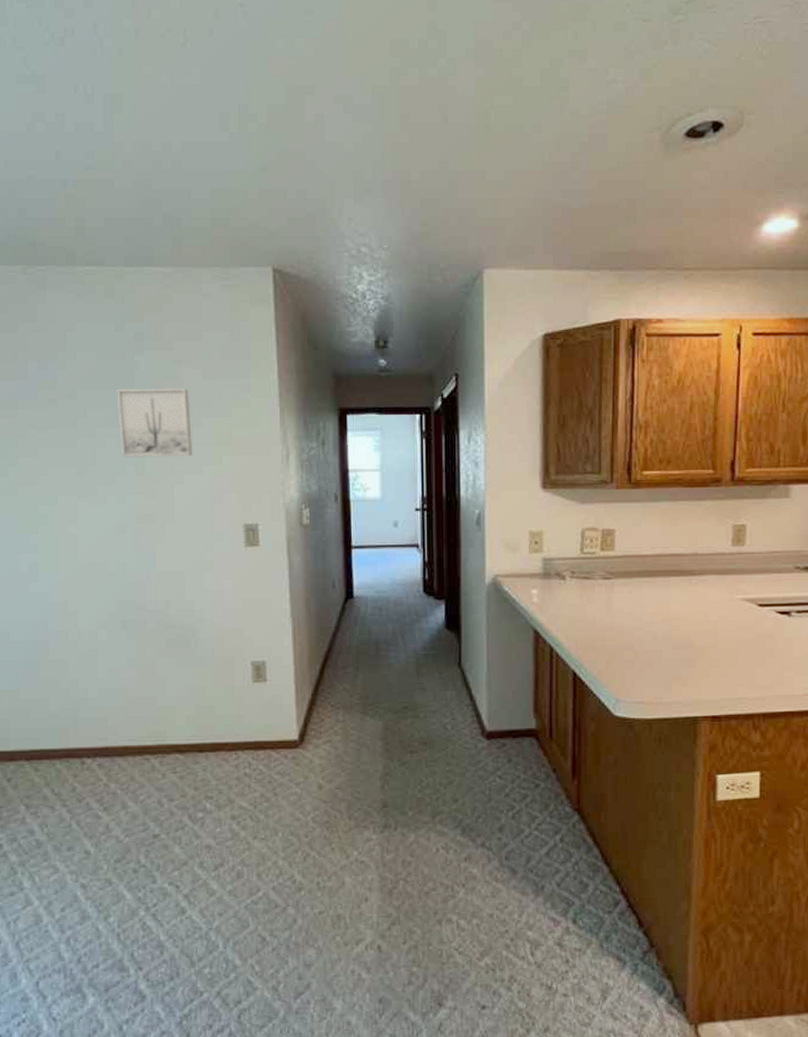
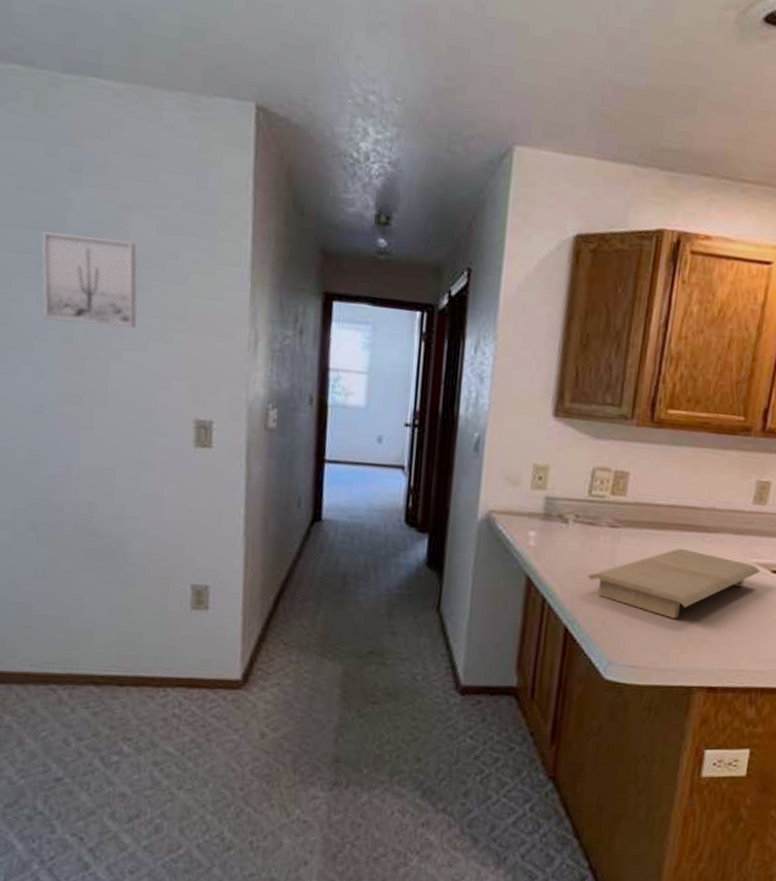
cutting board: none [589,592,748,657] -> present [588,548,761,619]

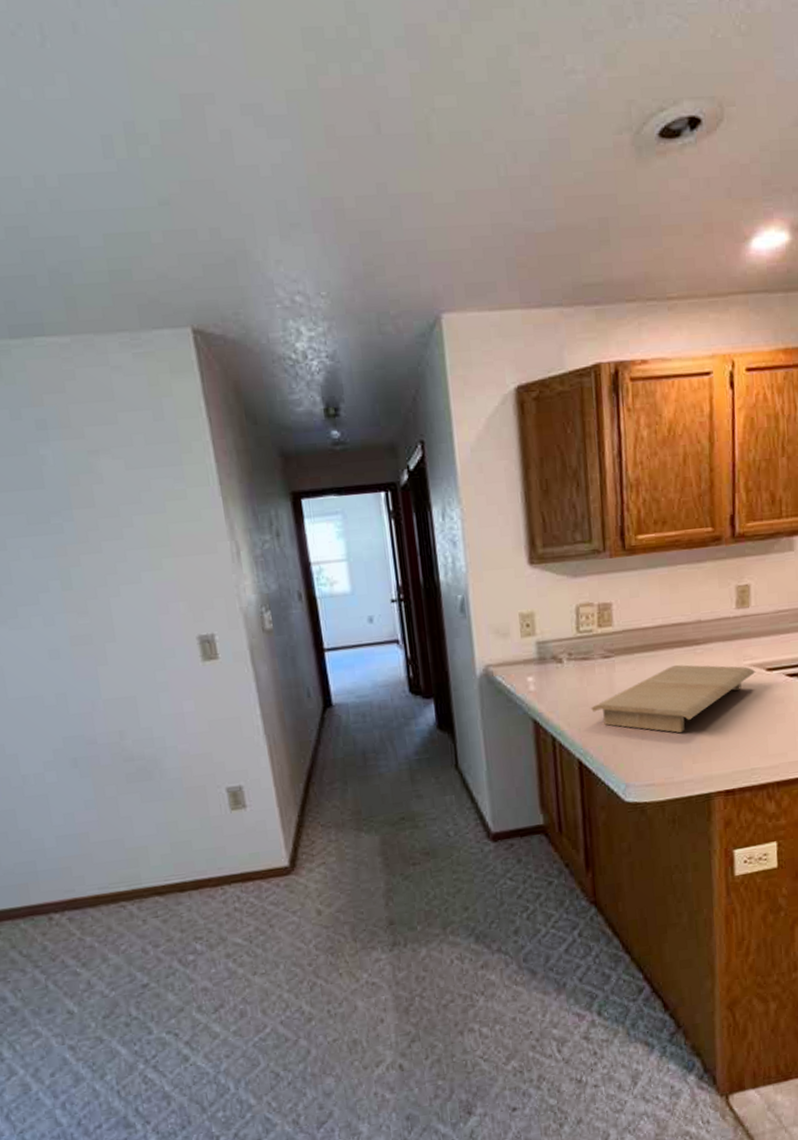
wall art: present [41,231,138,328] -> none [23,484,126,572]

